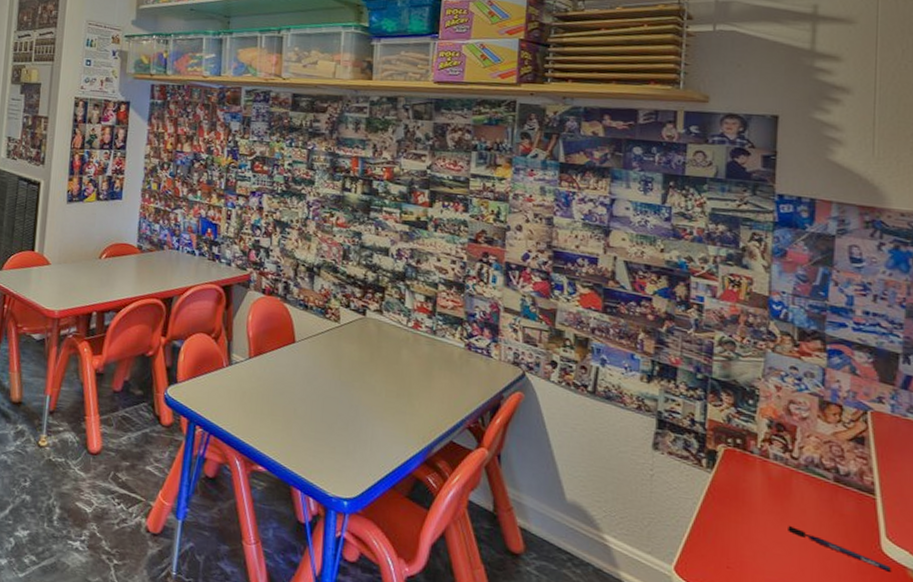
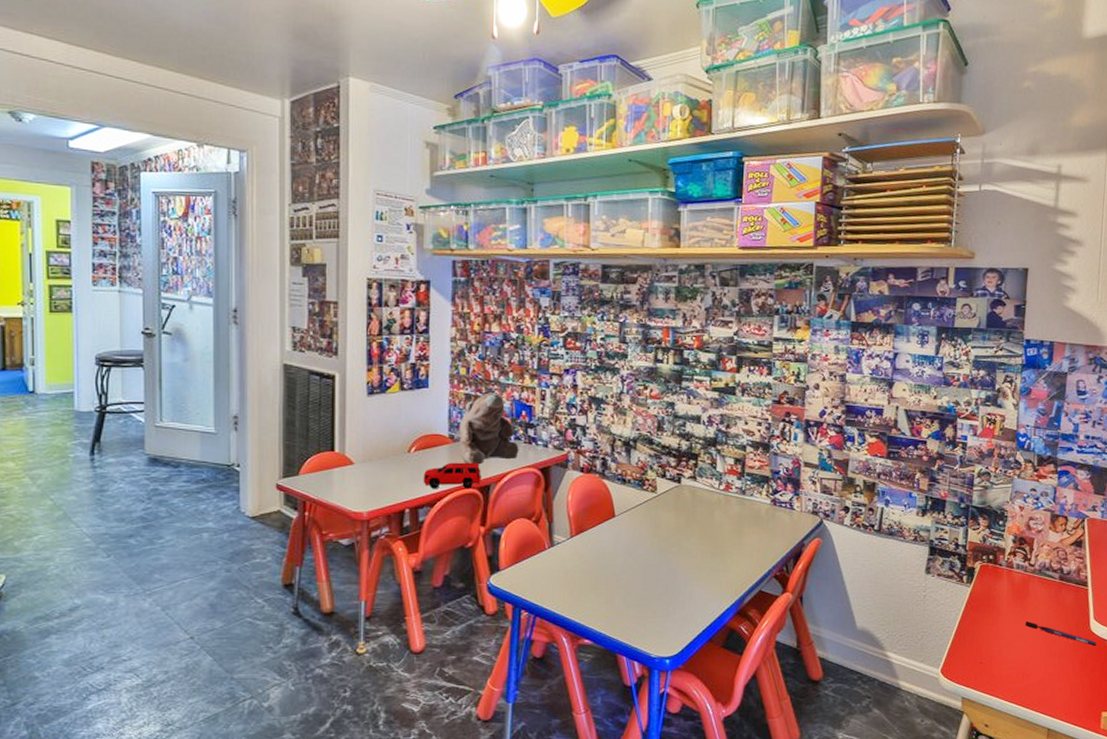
toy car: none [110,271,166,298] -> present [423,462,481,489]
stuffed animal: none [146,208,203,276] -> present [459,392,519,464]

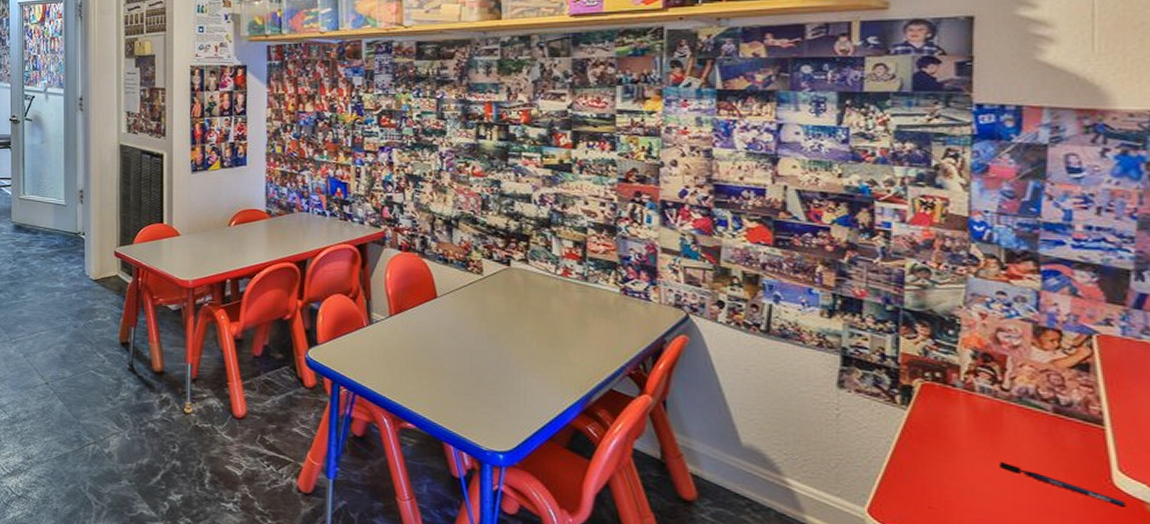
toy car: present [423,462,481,489] -> none [242,236,298,262]
stuffed animal: present [459,392,519,464] -> none [275,170,335,239]

